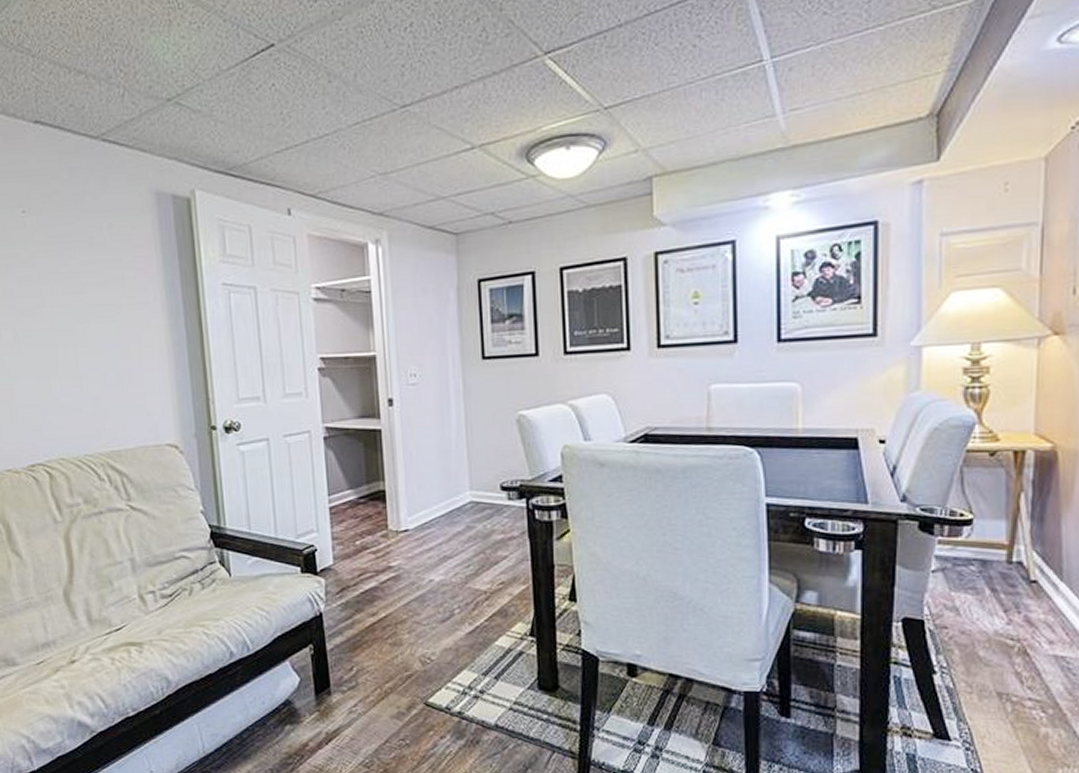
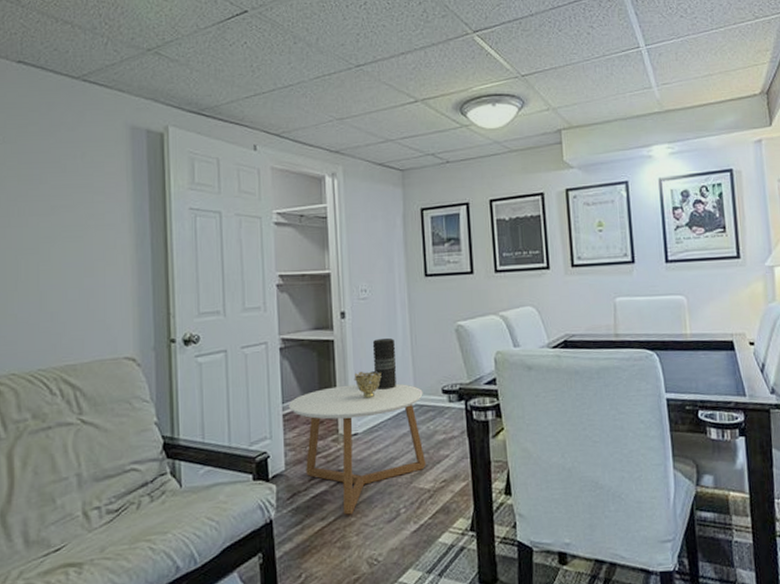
coffee table: none [334,478,483,612] -> present [288,383,426,515]
decorative bowl: none [403,464,434,493] -> present [354,371,382,399]
vase: none [423,429,450,484] -> present [372,338,397,390]

